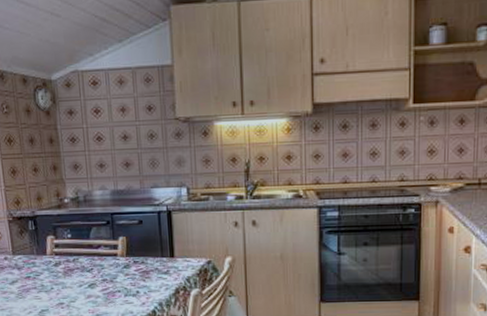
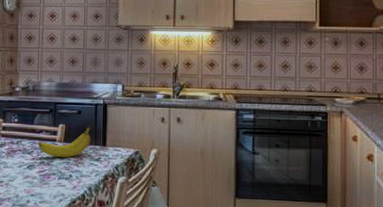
fruit: none [98,234,157,273] -> present [38,124,92,157]

